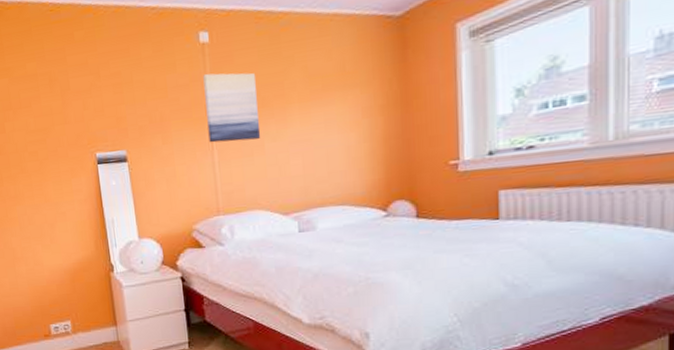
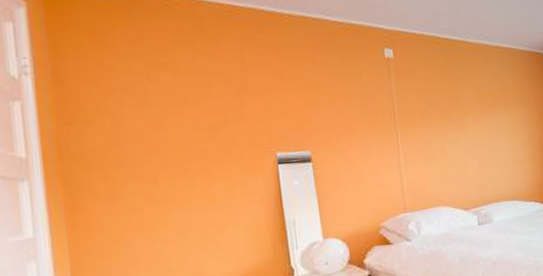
wall art: present [203,73,261,143] -> none [388,84,442,146]

